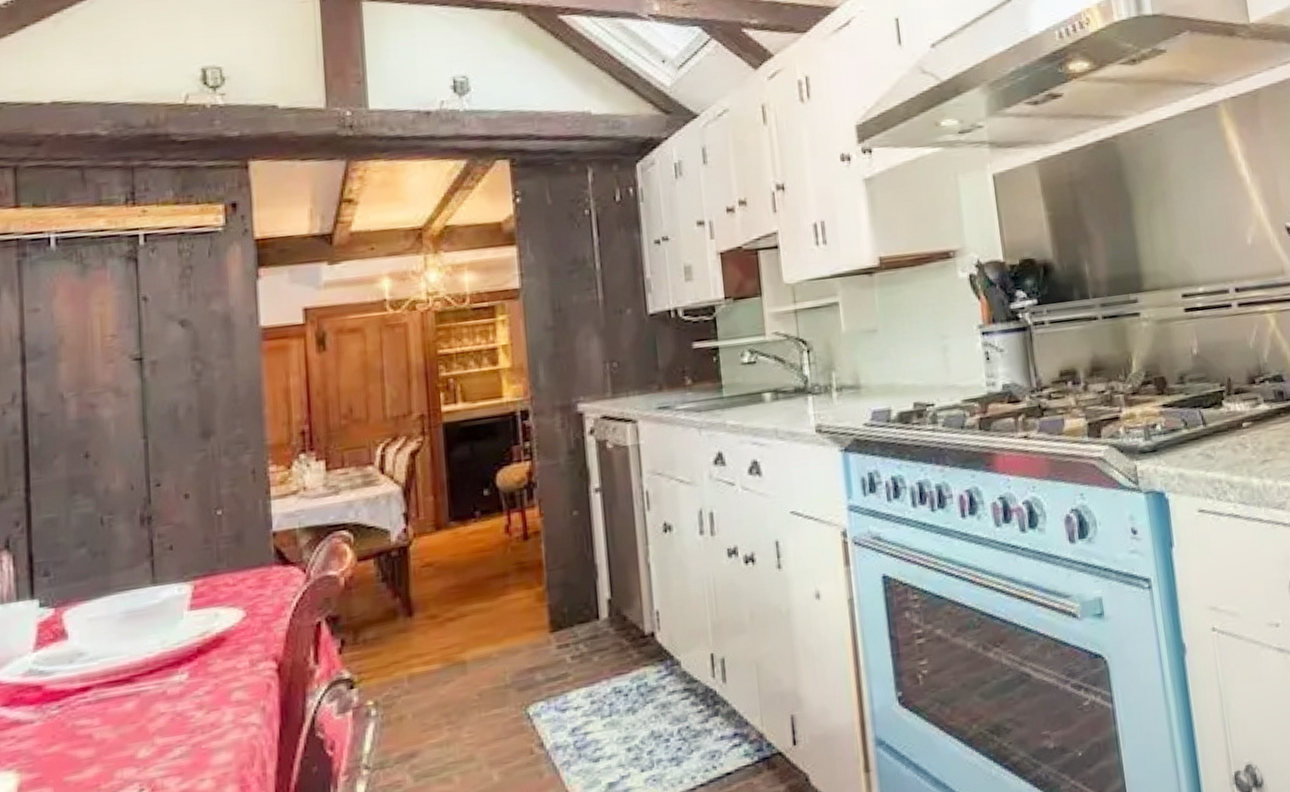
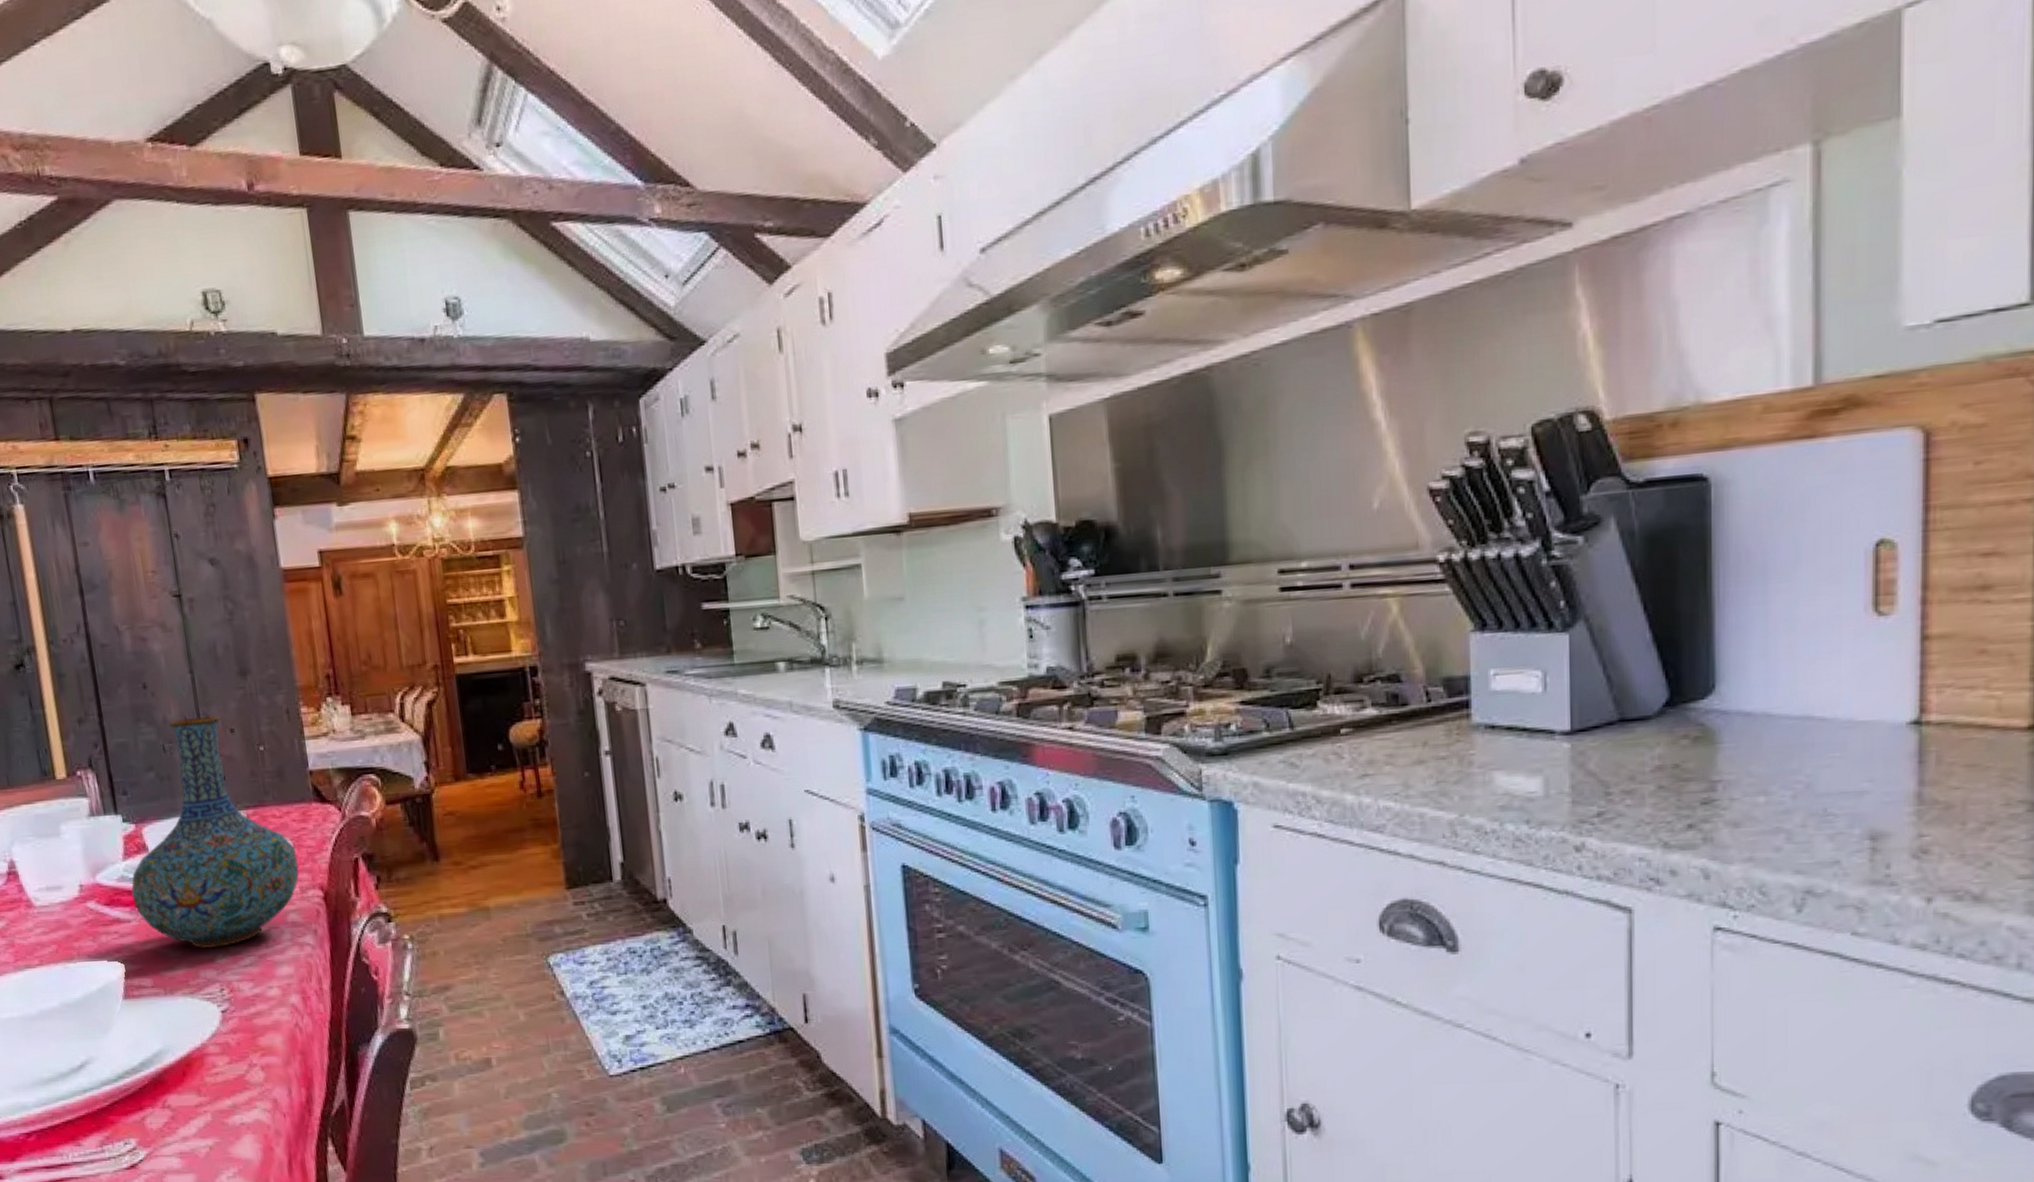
vase: none [39,481,251,744] -> present [131,715,299,948]

